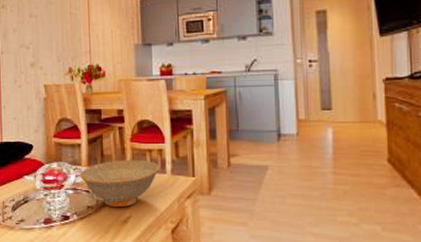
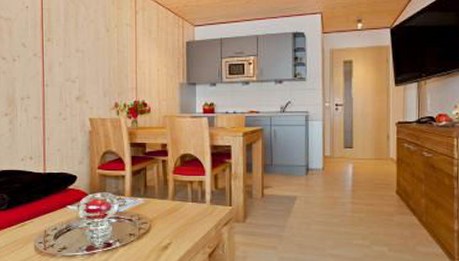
dish: present [80,160,160,208] -> none [124,190,200,235]

